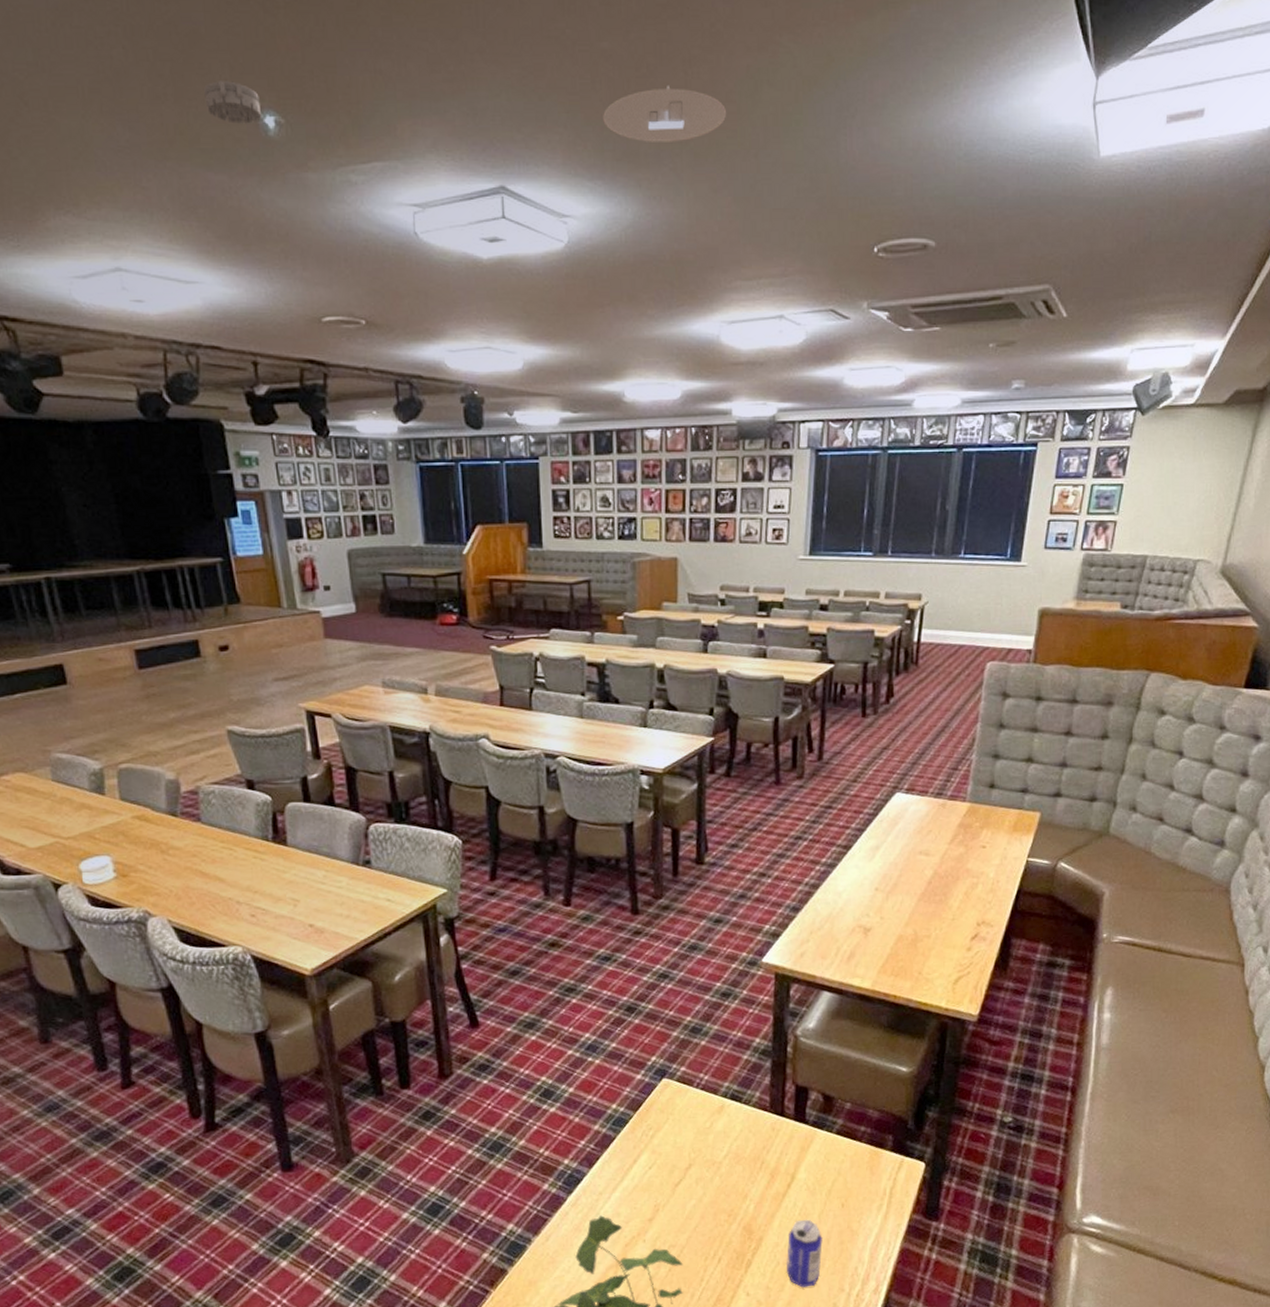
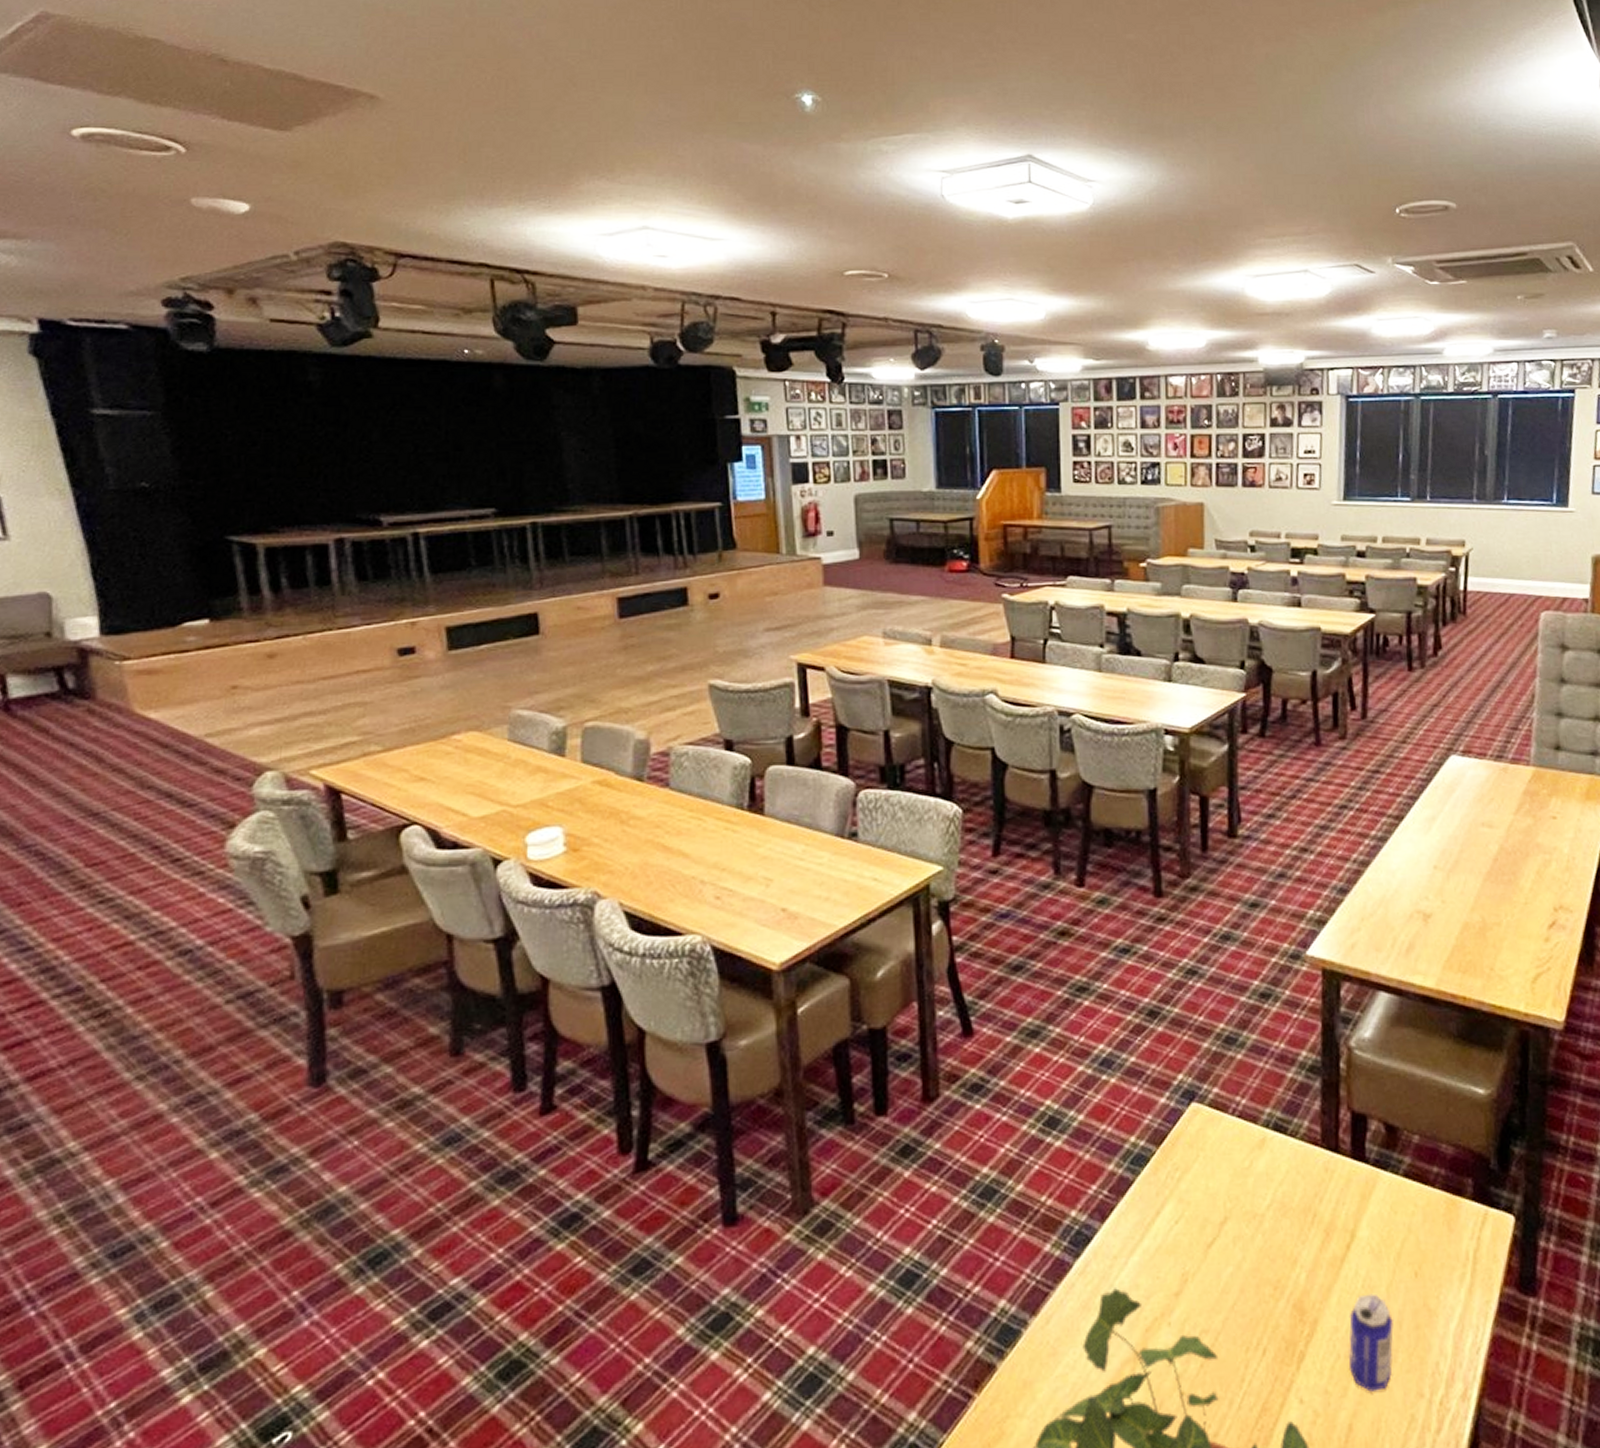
smoke detector: present [204,81,262,124] -> none [746,66,800,102]
architectural model: present [603,85,727,142] -> none [1128,69,1248,117]

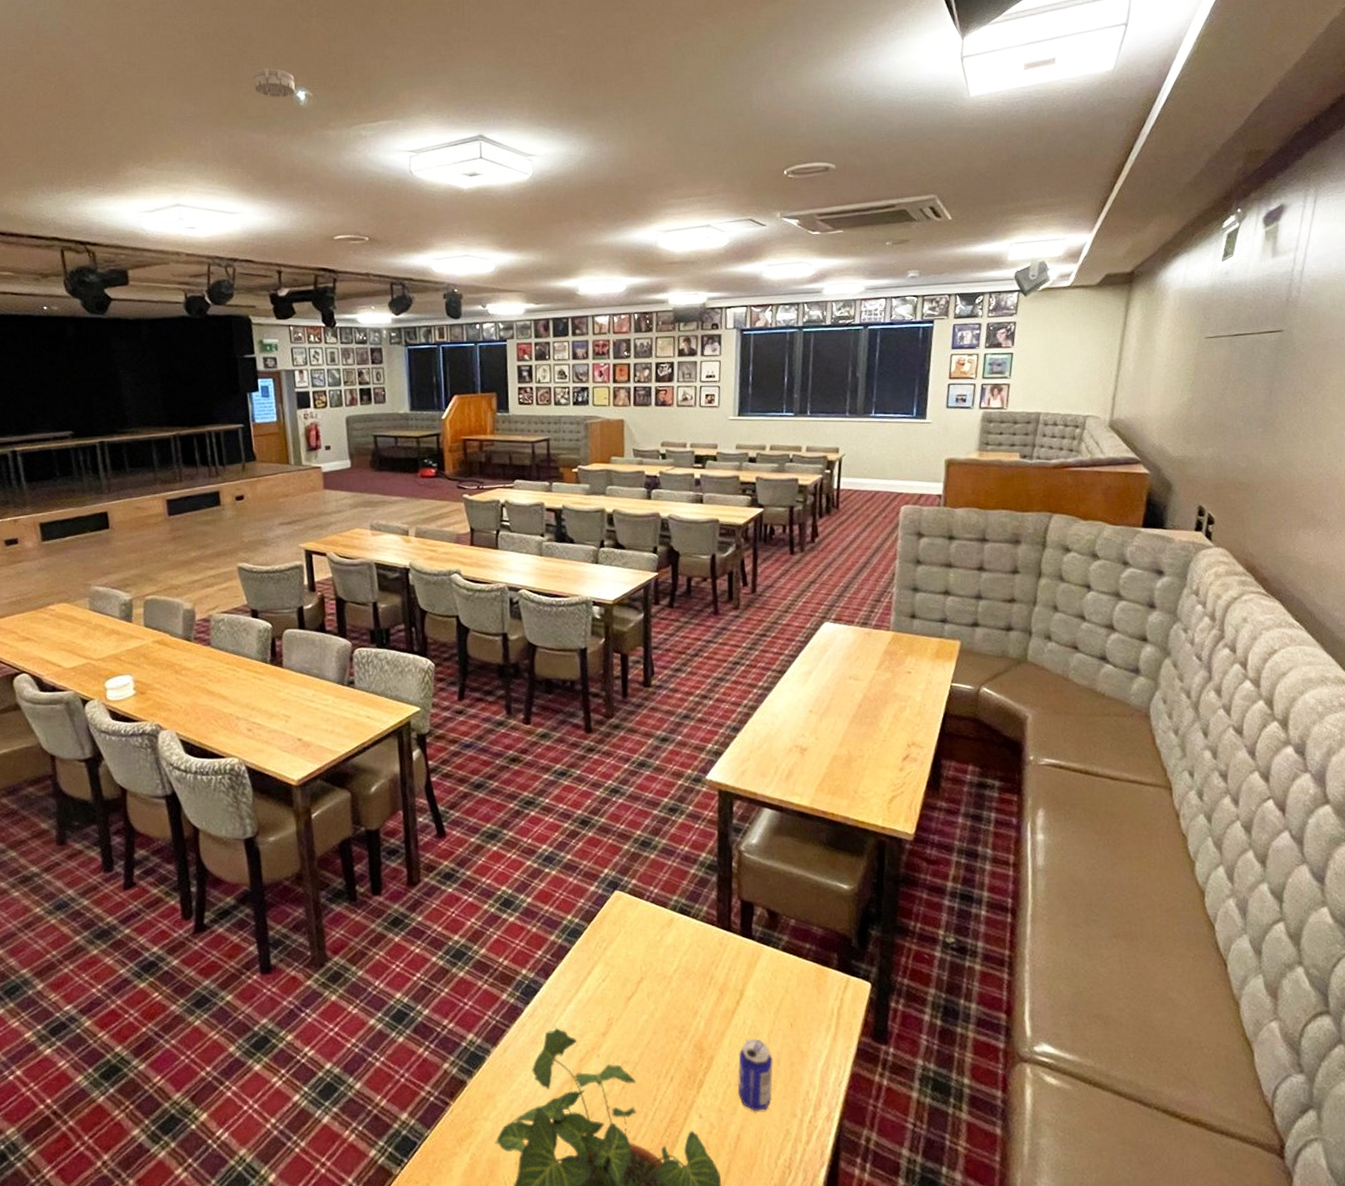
smoke detector: none [746,66,800,102] -> present [253,68,296,98]

